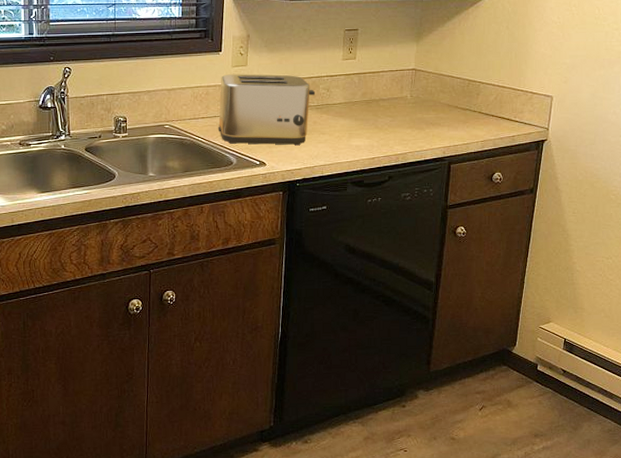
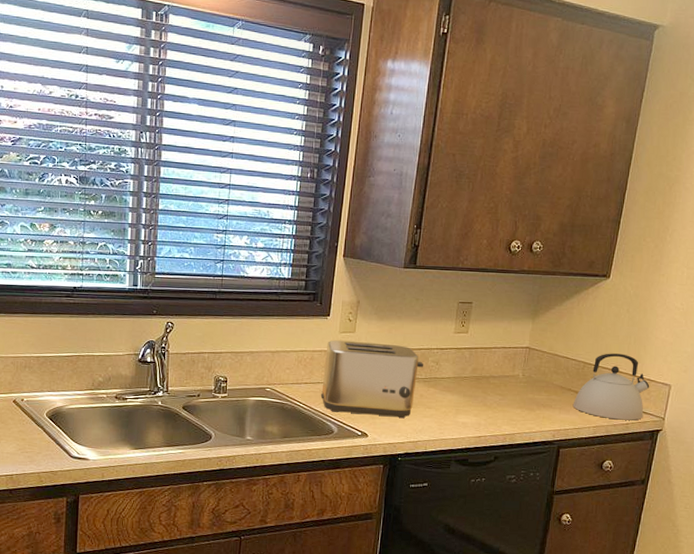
kettle: none [460,69,533,133] -> present [572,353,650,421]

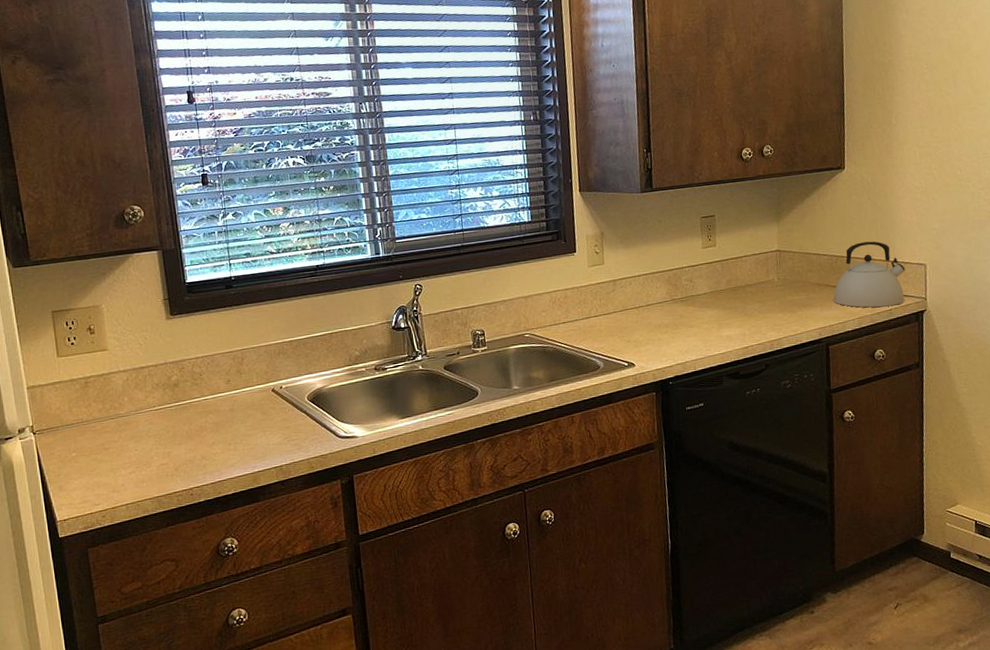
toaster: present [320,340,424,418] -> none [577,269,679,347]

